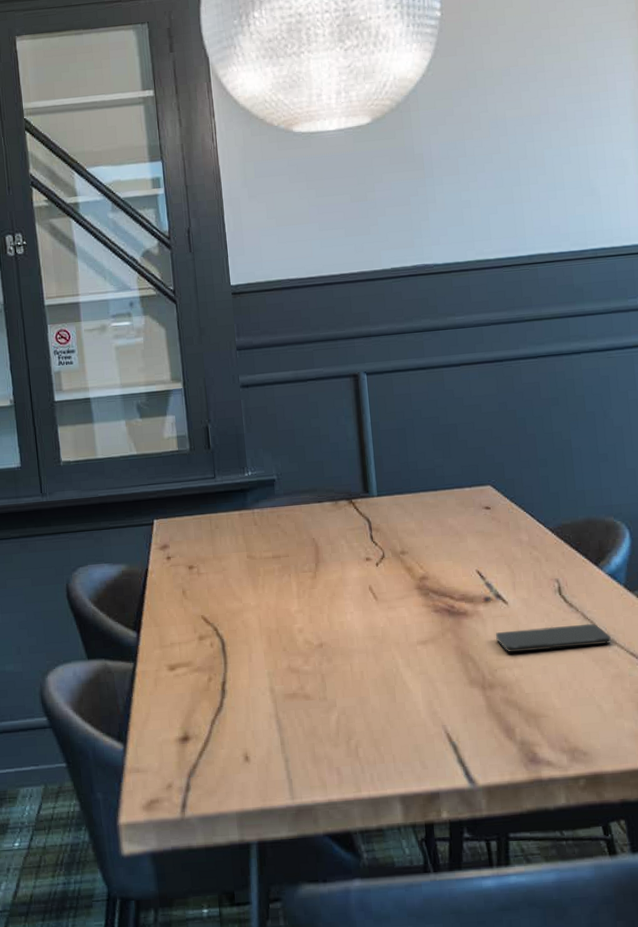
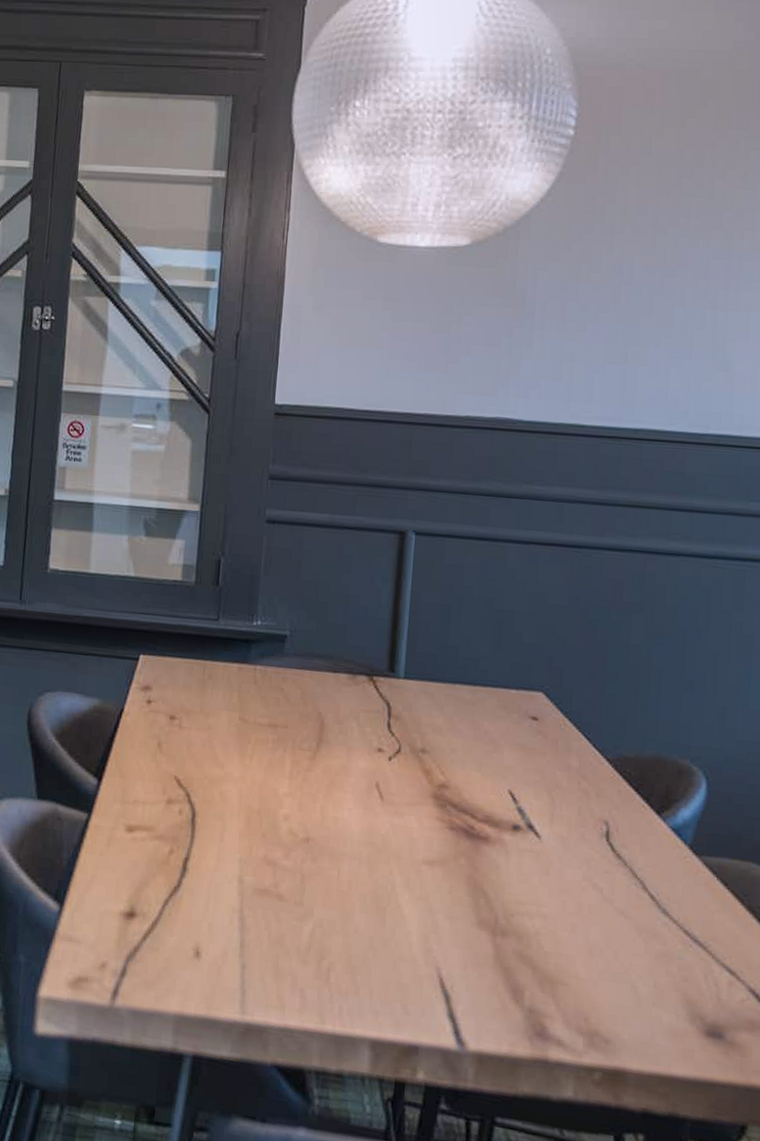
smartphone: present [495,624,612,653] -> none [518,870,664,914]

